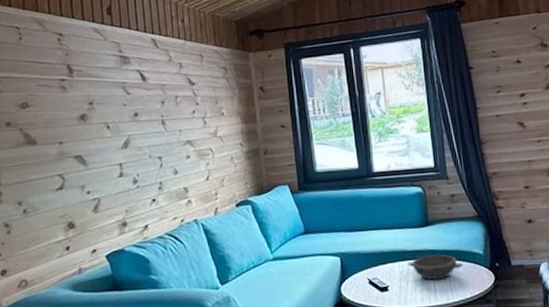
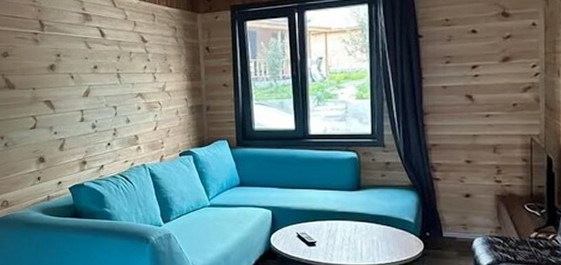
bowl: present [407,254,464,281] -> none [336,218,393,242]

